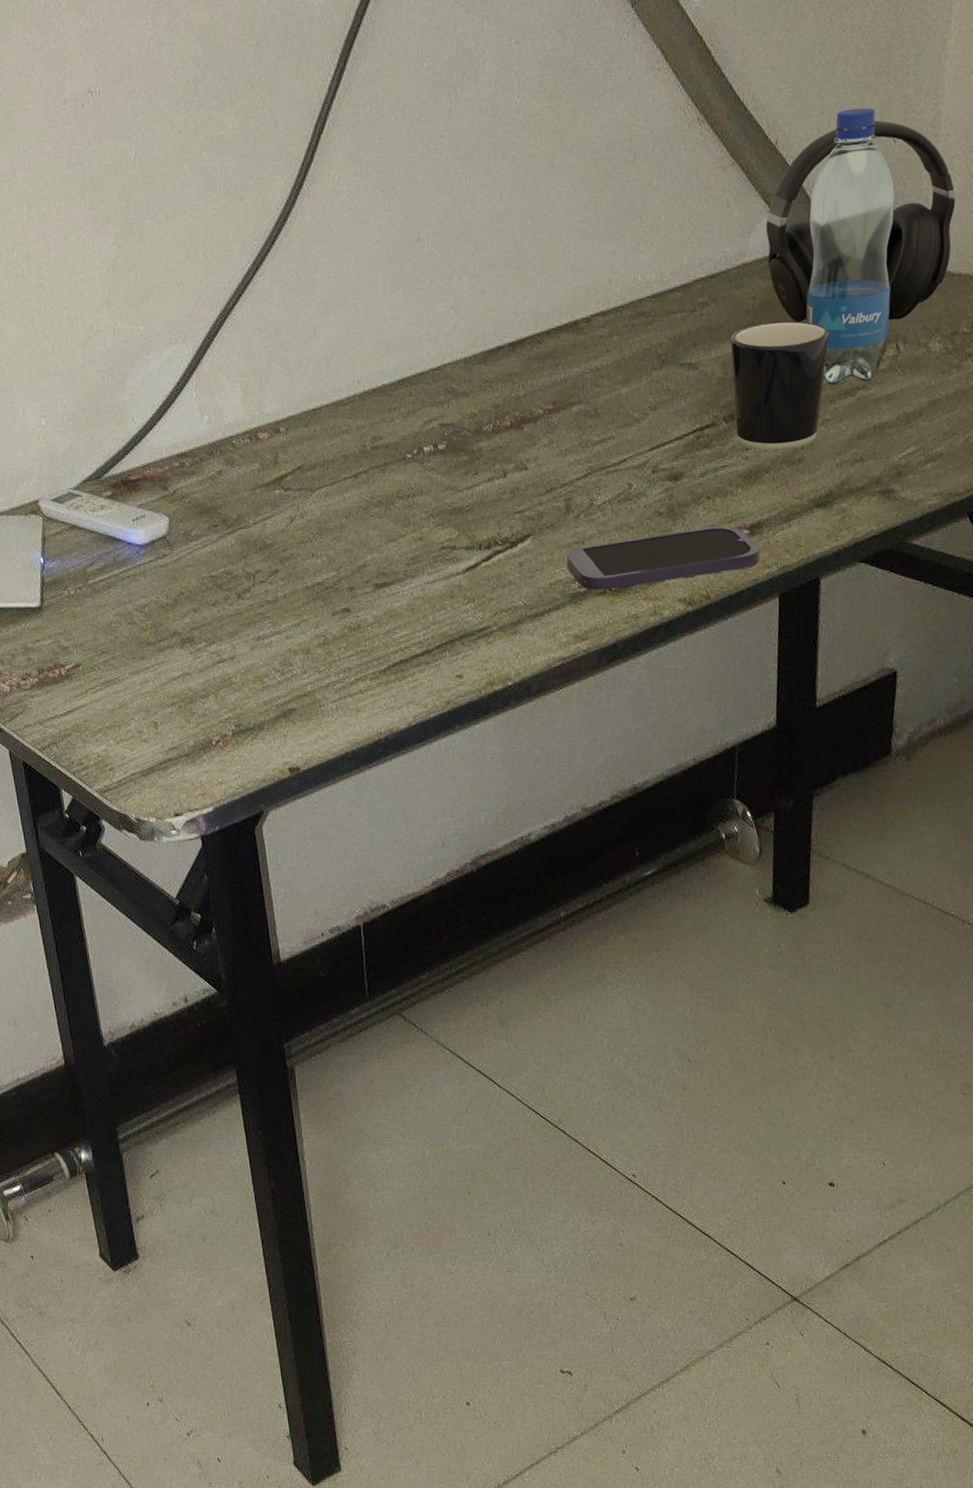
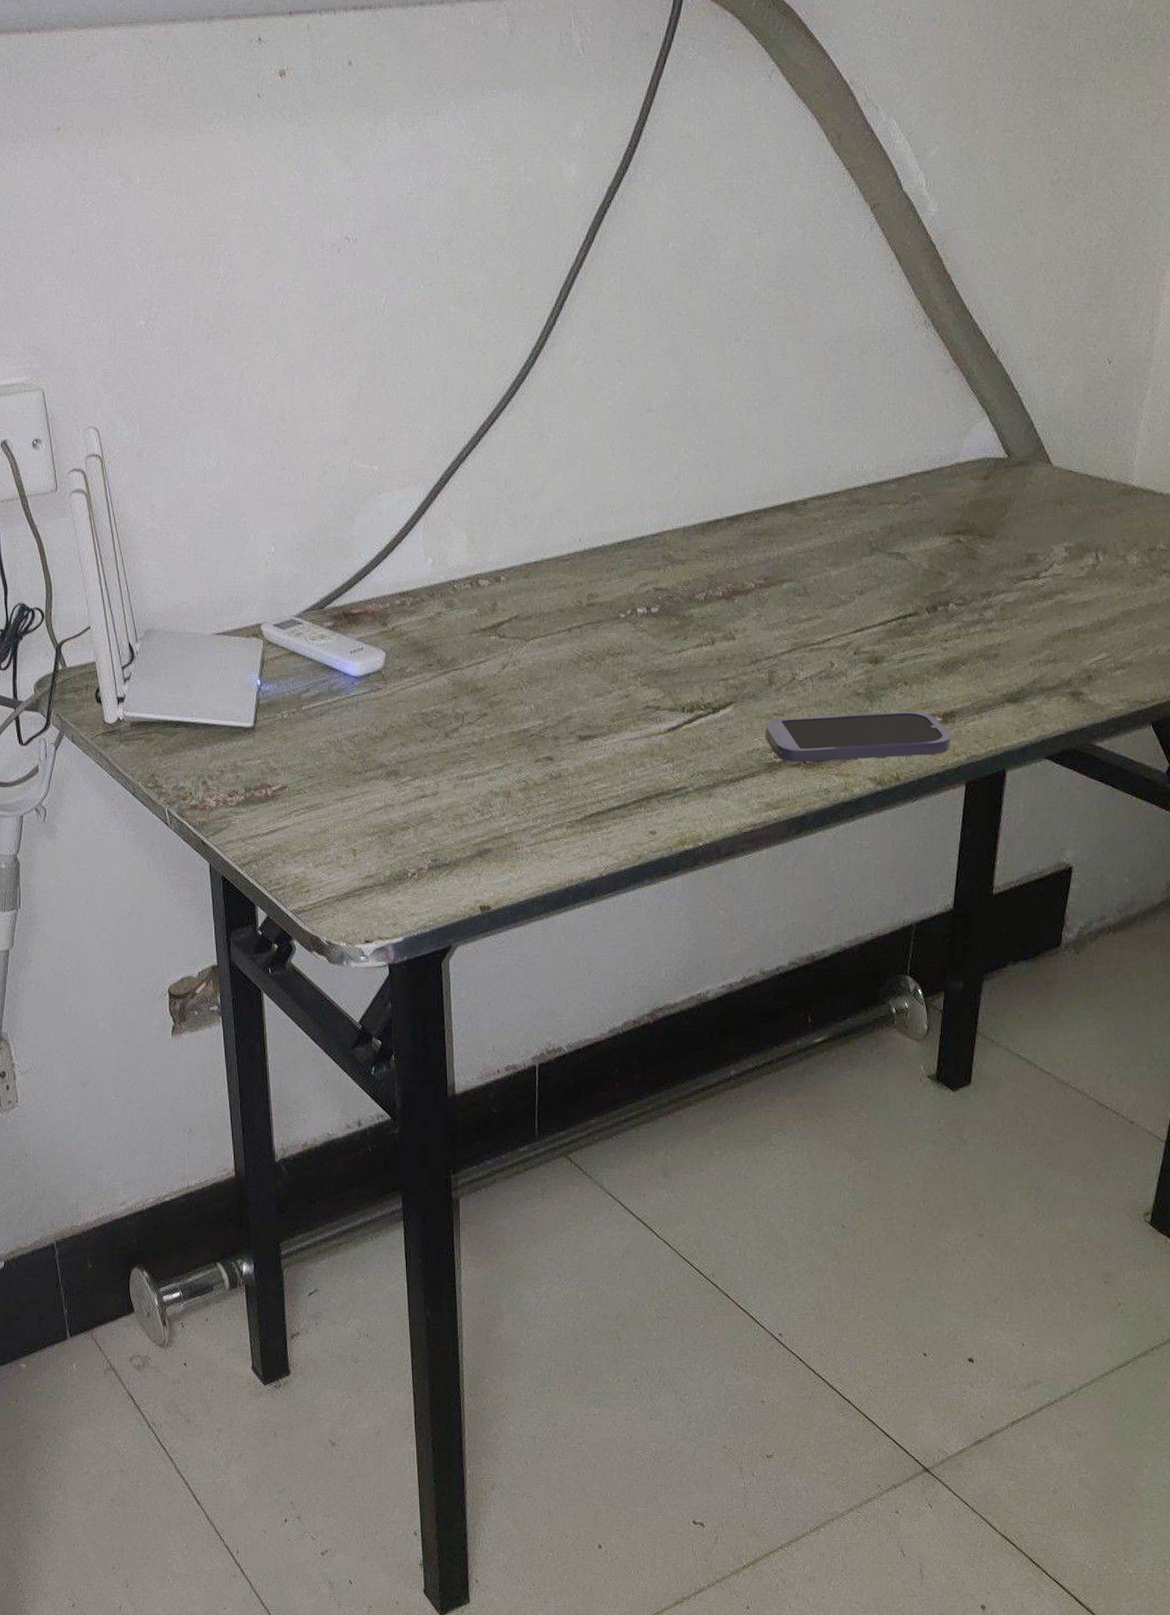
mug: present [730,320,830,451] -> none [937,521,1033,645]
headphones: present [766,120,956,323] -> none [980,340,1162,531]
bottle: present [806,107,896,386] -> none [1012,327,1106,588]

